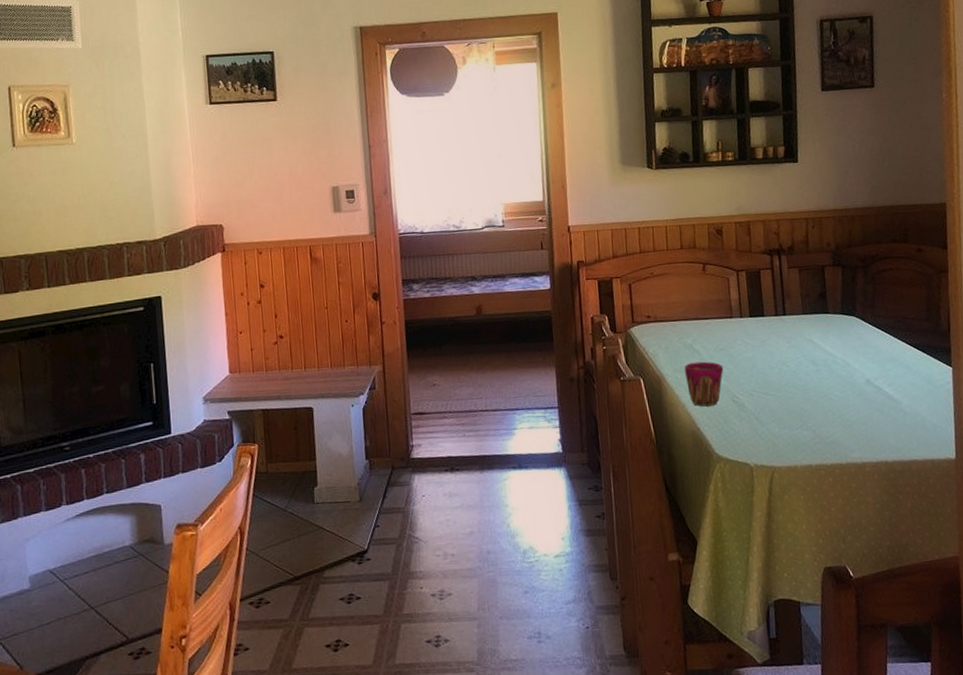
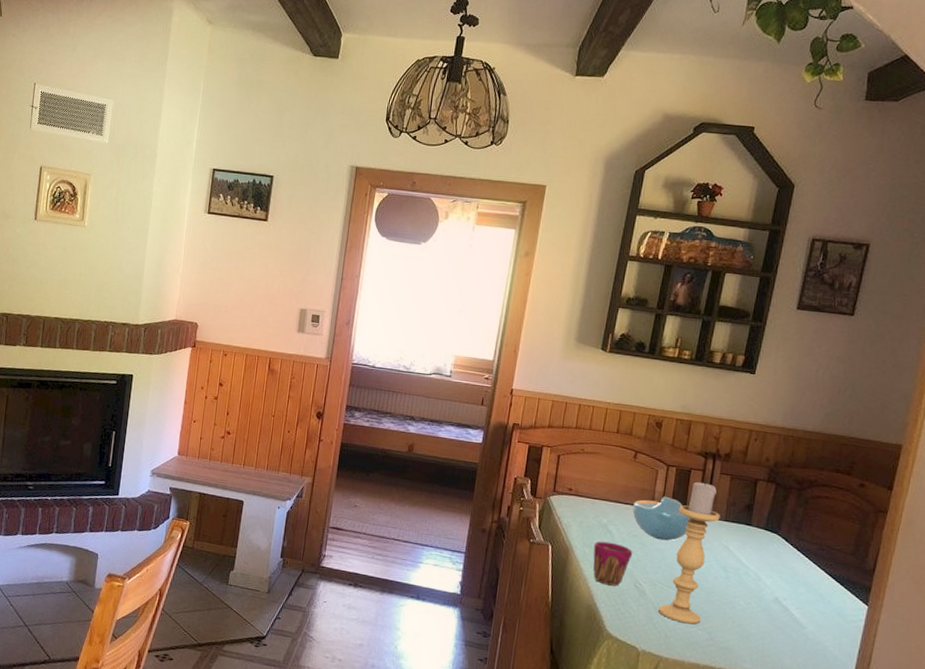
bowl: none [713,302,772,348] -> present [632,496,692,541]
candle holder: none [757,279,803,427] -> present [658,481,720,625]

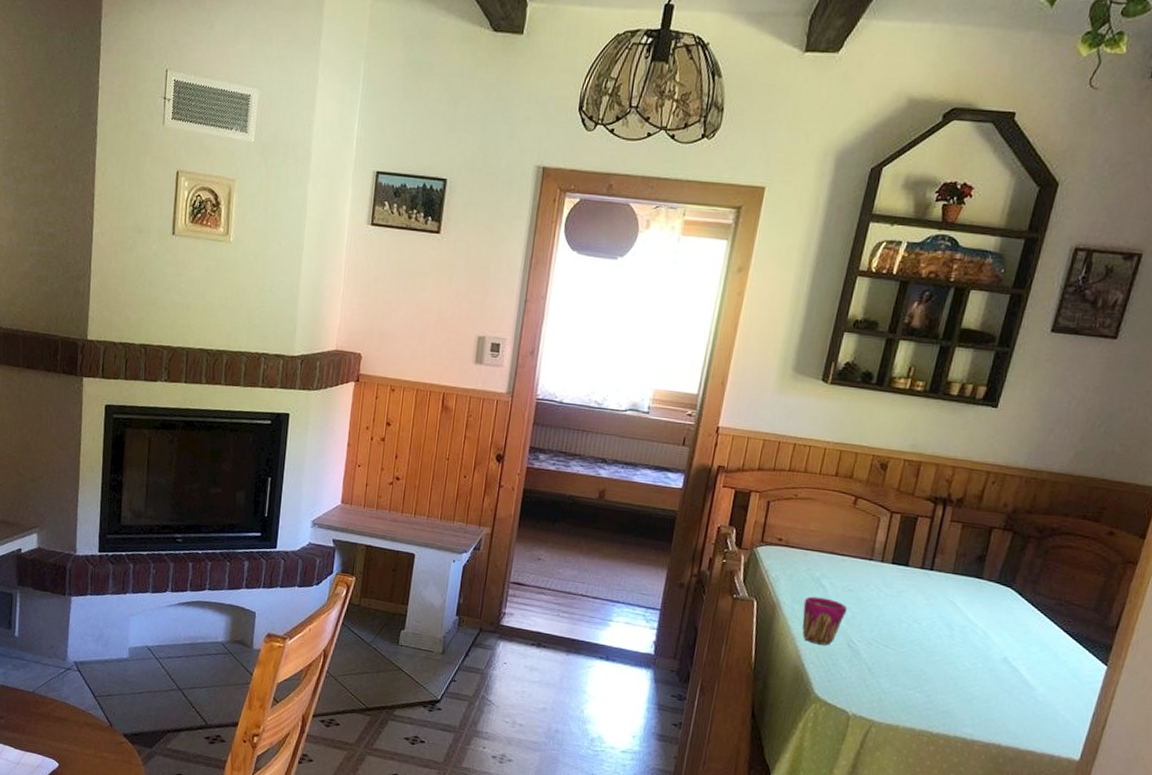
bowl: present [632,496,692,541] -> none [849,546,915,596]
candle holder: present [658,481,720,625] -> none [872,530,948,687]

